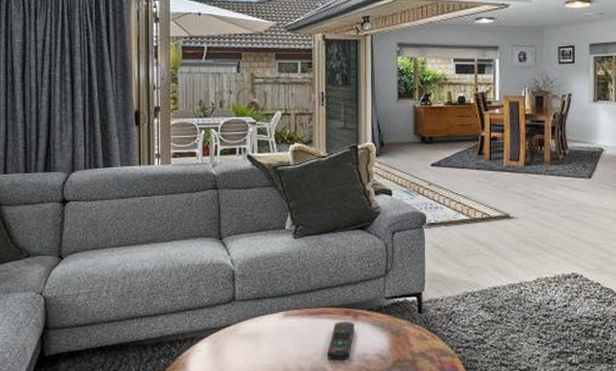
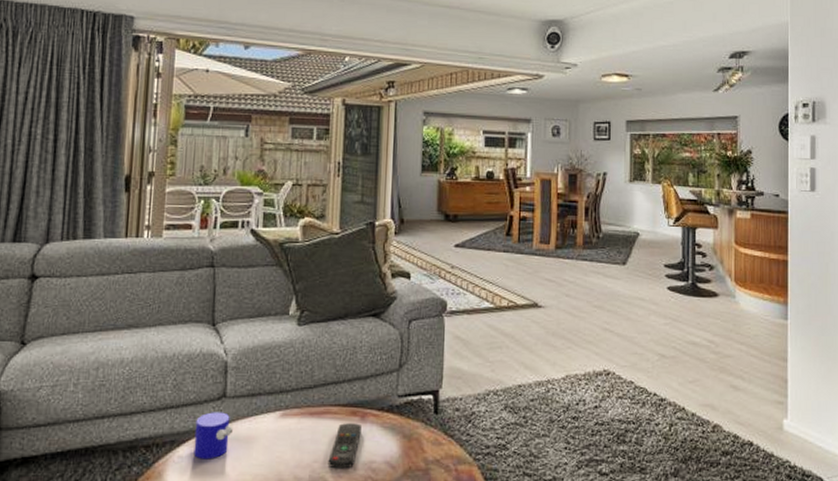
cup: none [211,313,244,353] -> present [193,412,234,460]

